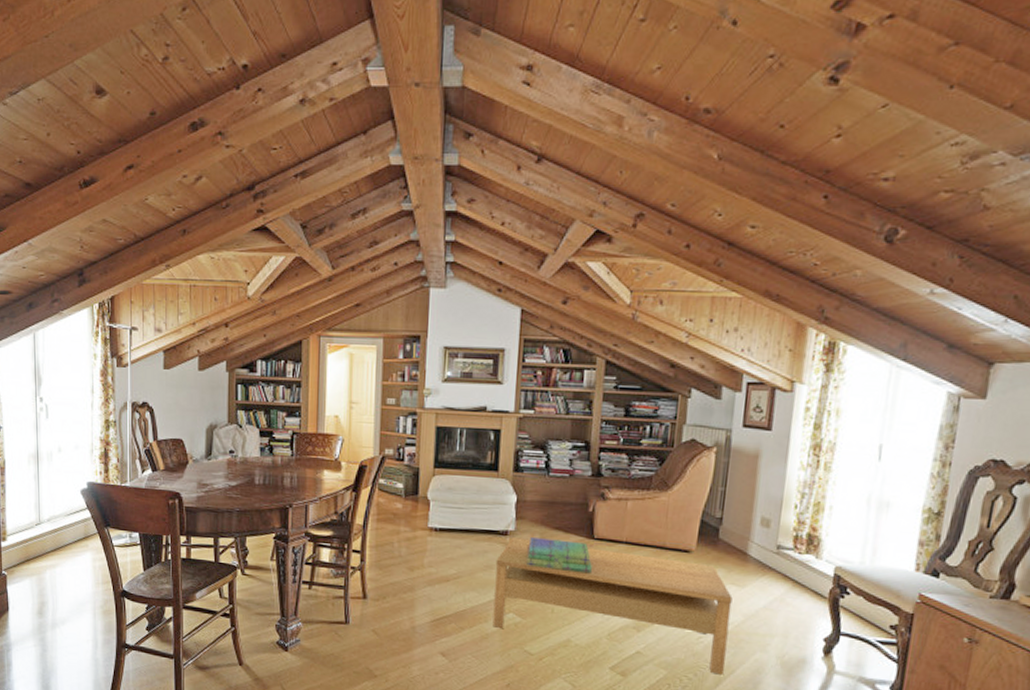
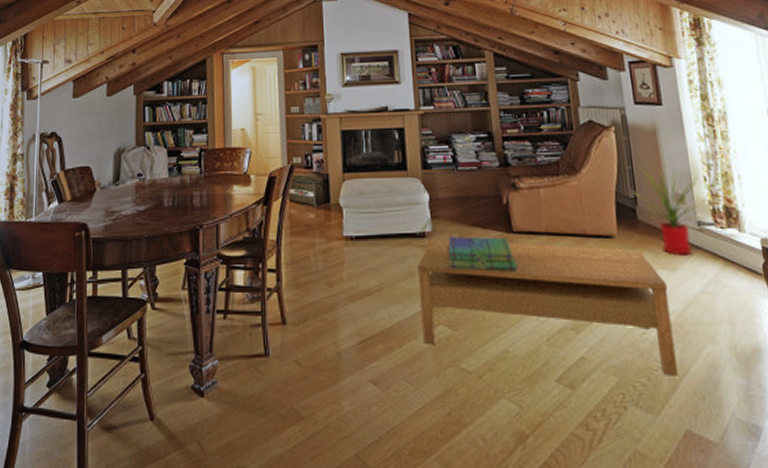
house plant: none [721,490,790,575] -> present [634,167,705,256]

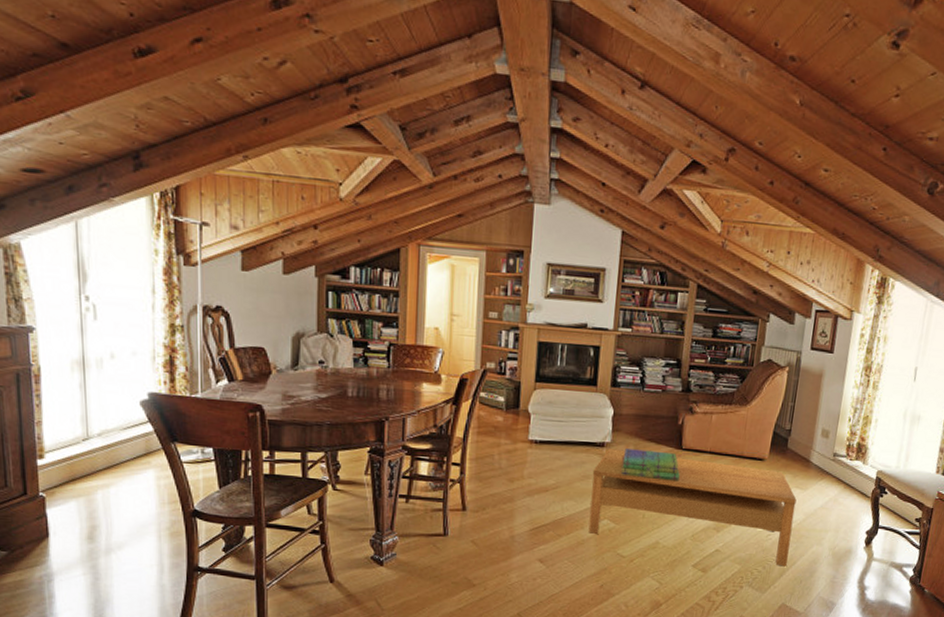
house plant: present [634,167,705,256] -> none [790,405,845,479]

